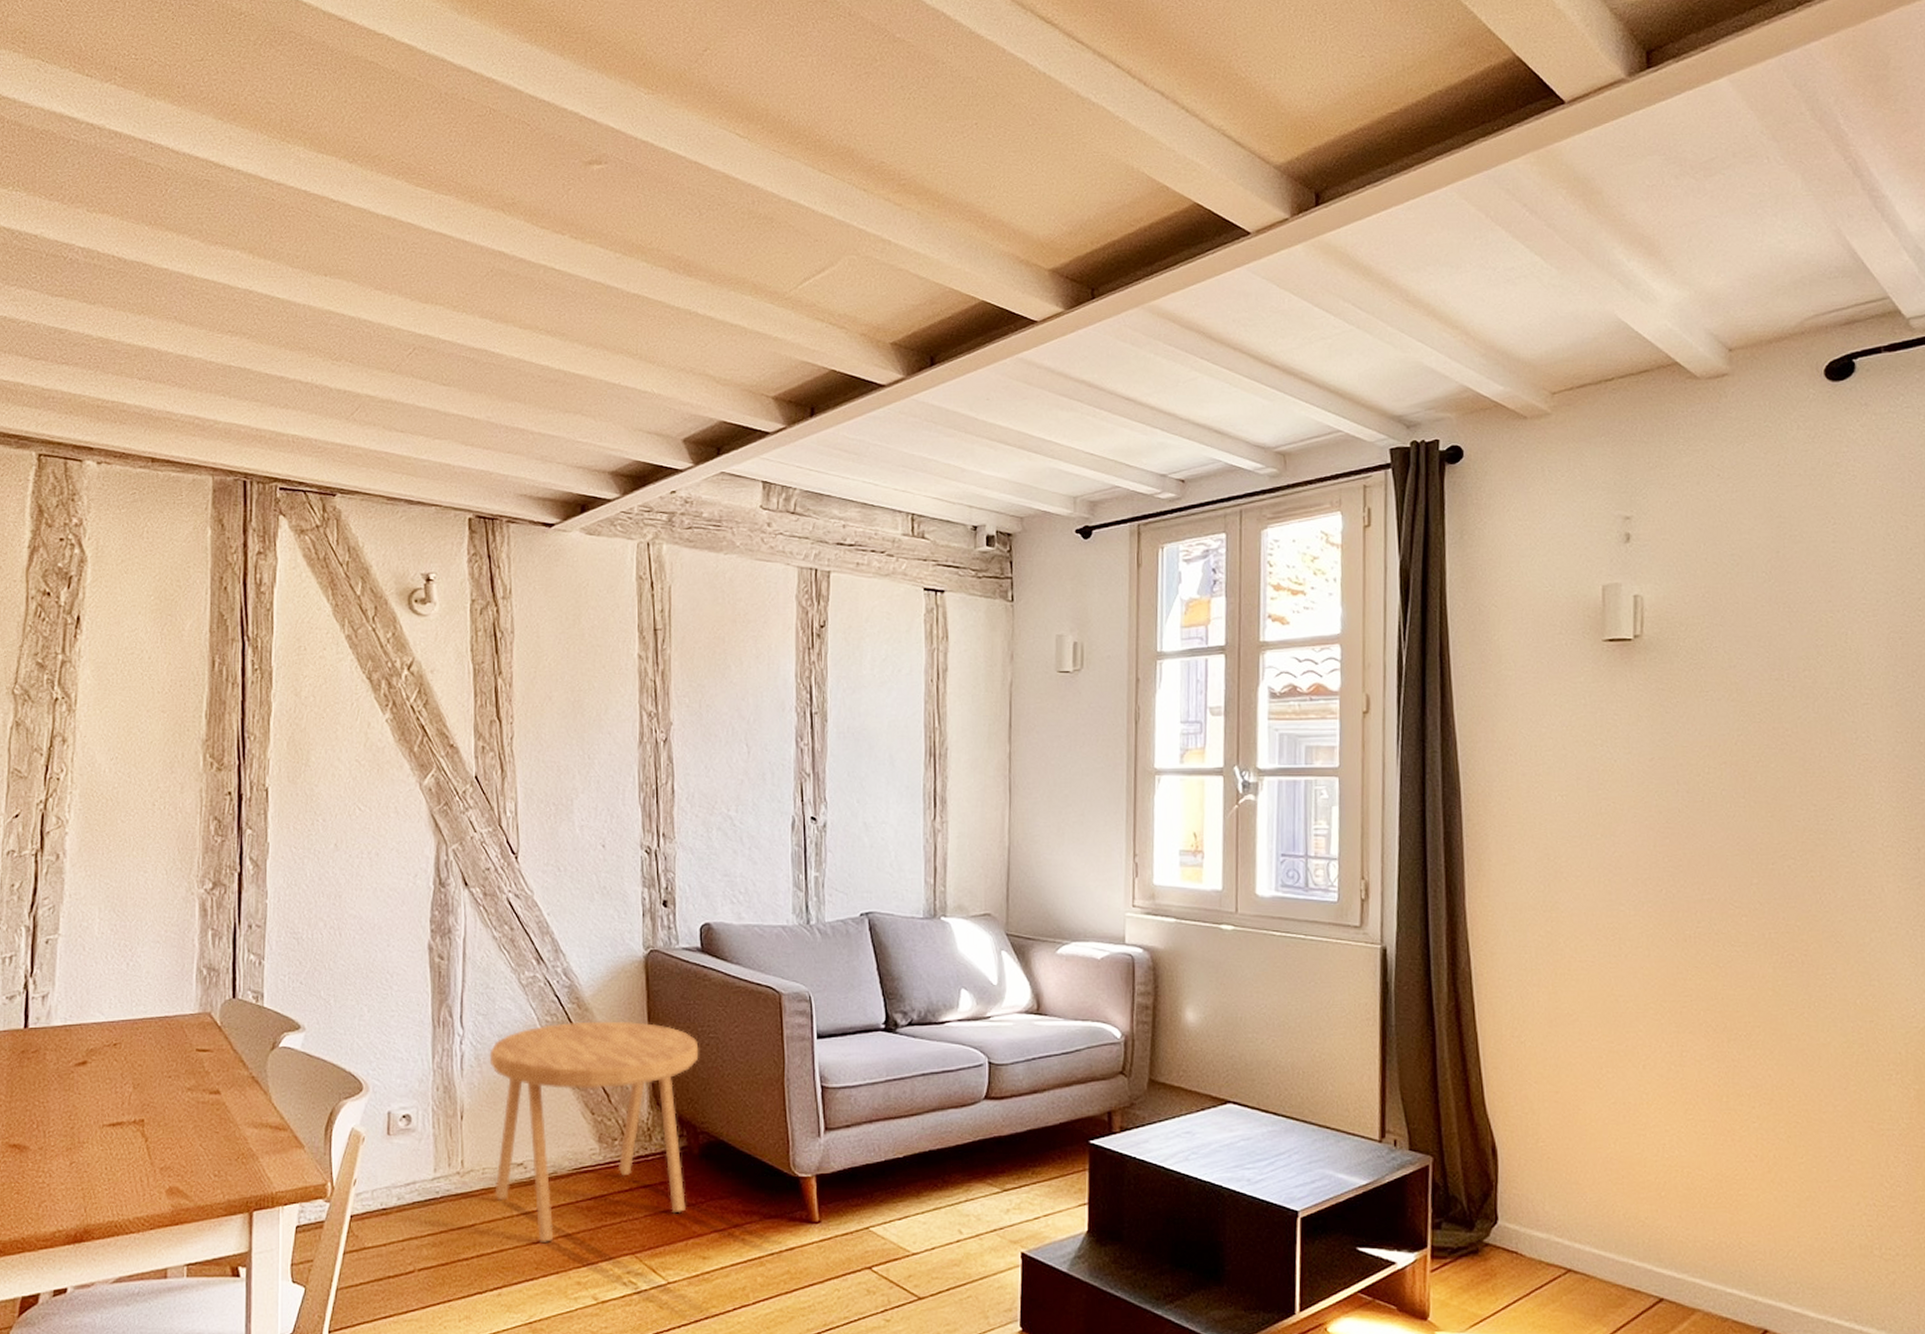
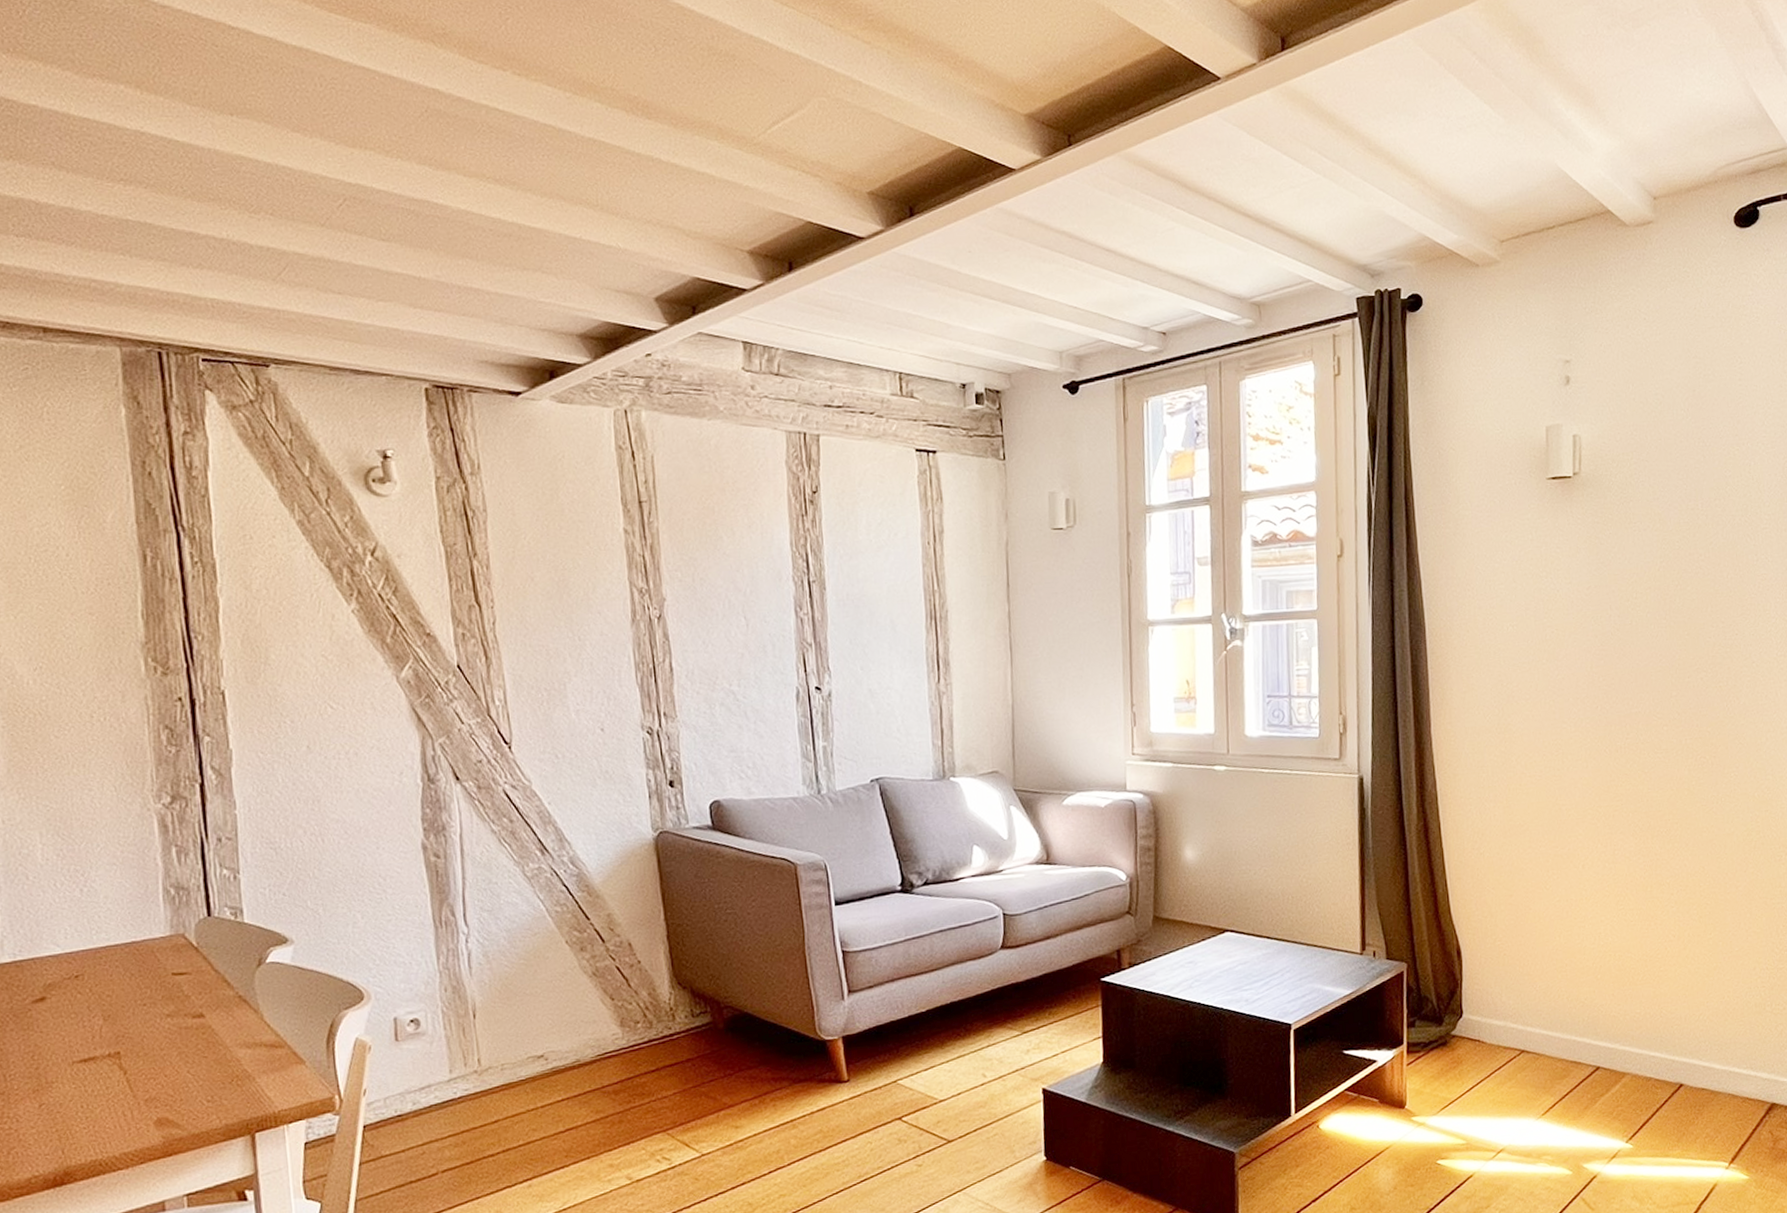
side table: present [489,1021,699,1242] -> none [498,904,718,1131]

